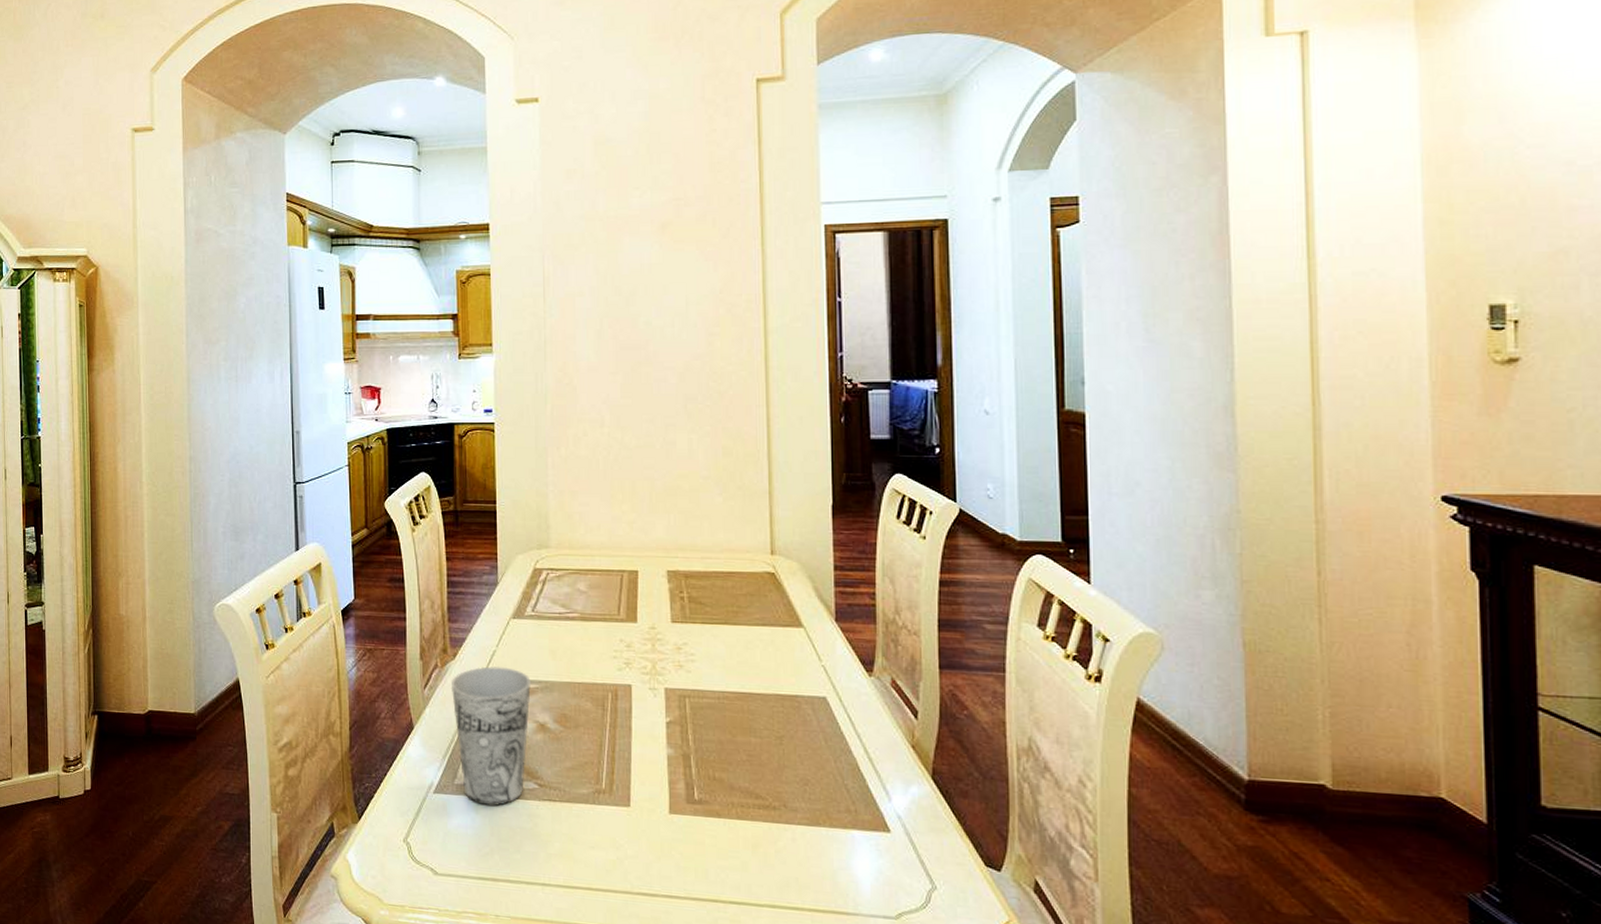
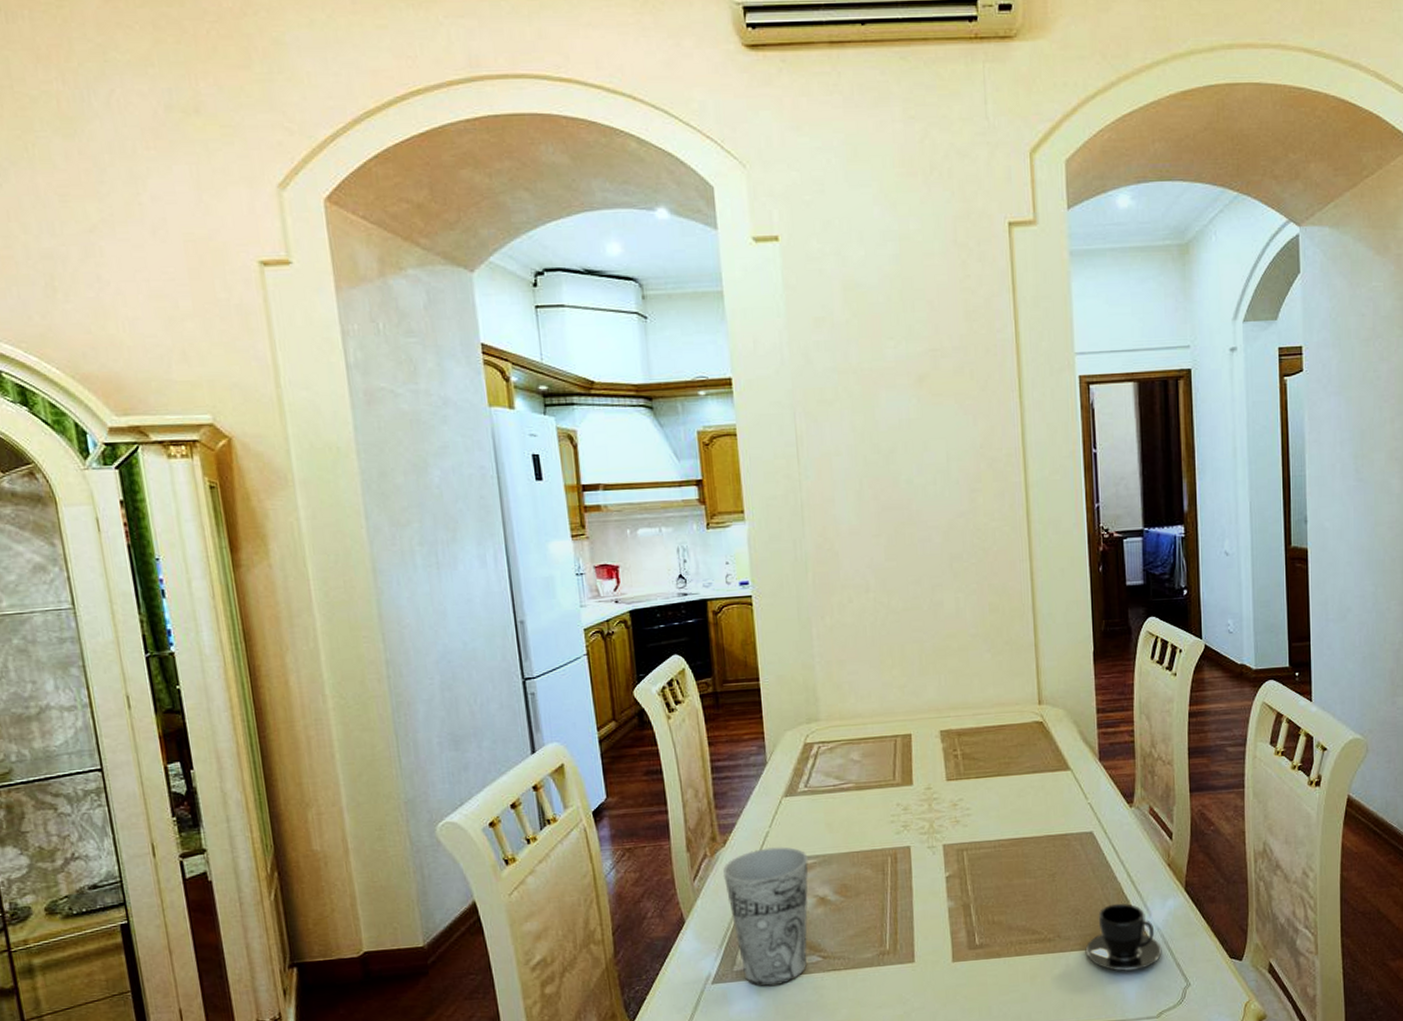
teacup: none [814,780,903,860] -> present [1085,903,1162,972]

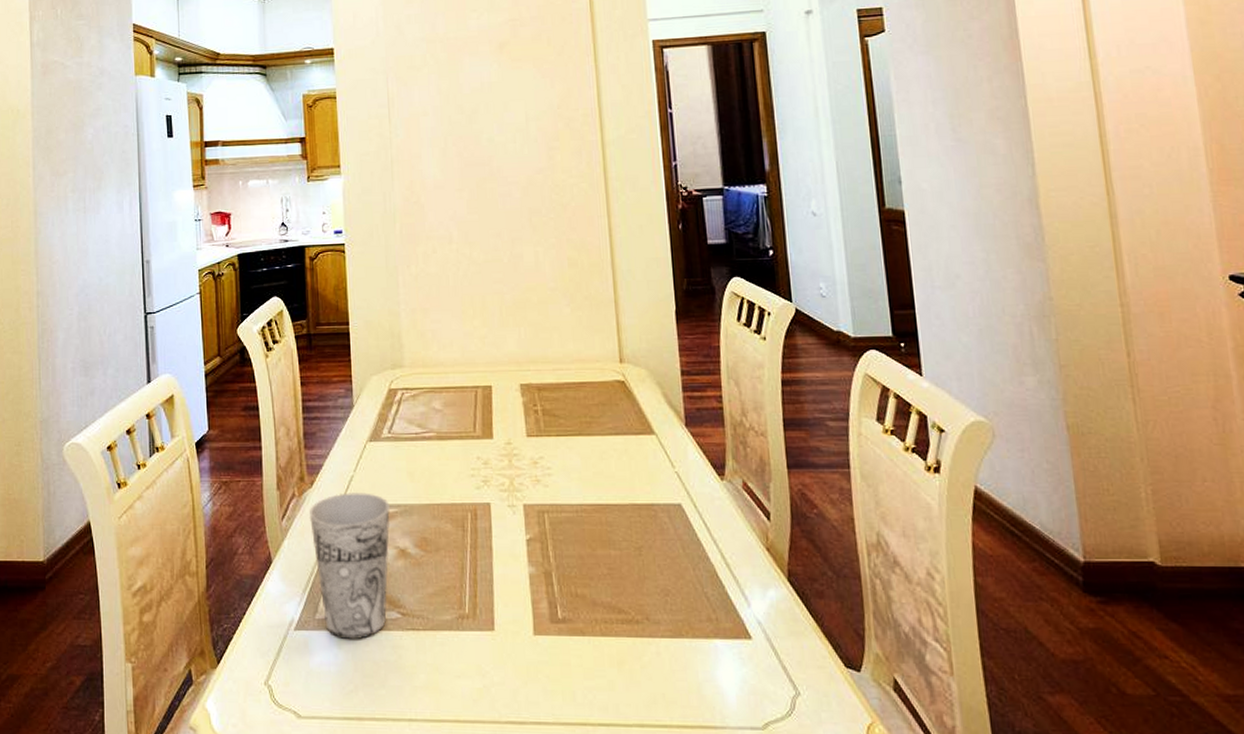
teacup: present [1085,903,1162,972] -> none [677,588,765,668]

